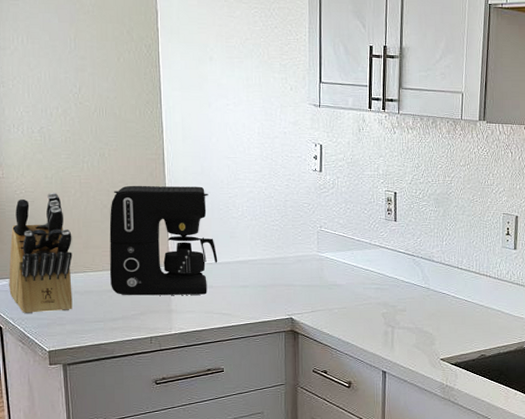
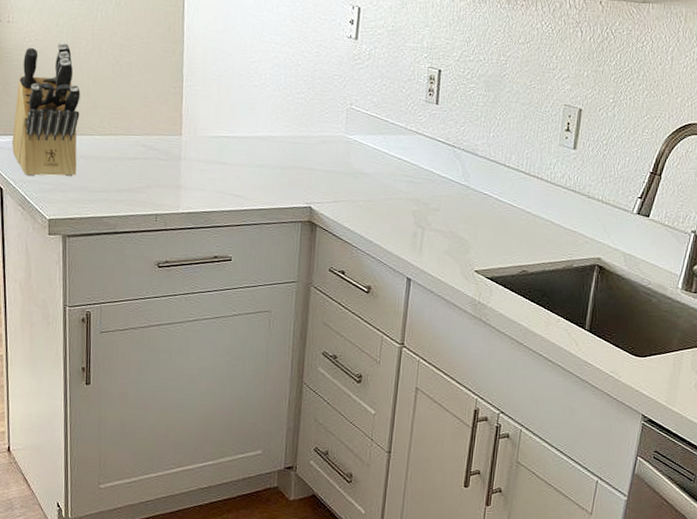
coffee maker: present [109,185,218,296] -> none [117,40,234,172]

